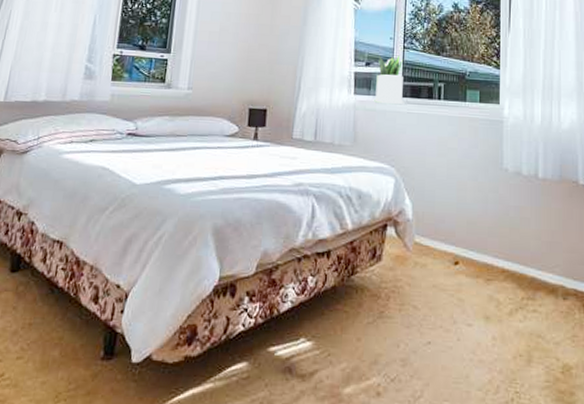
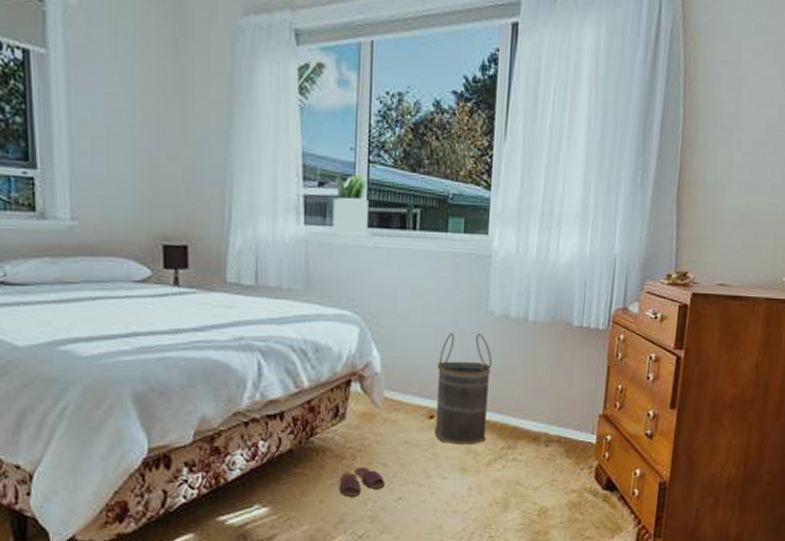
slippers: none [374,307,415,337] -> present [339,467,384,497]
basket: none [459,186,508,293] -> present [434,333,492,445]

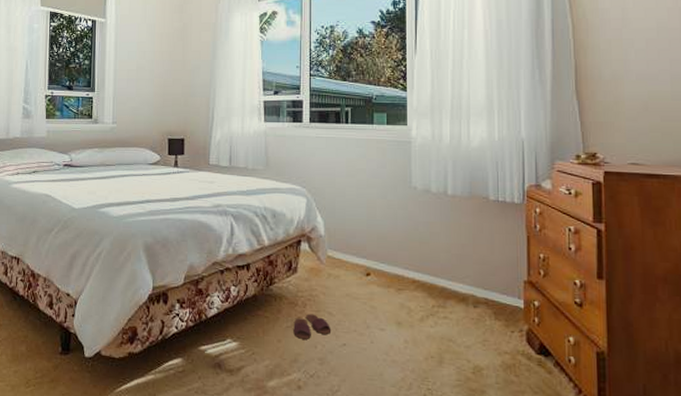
planter: present [329,172,371,238] -> none [282,83,313,130]
basket: present [434,333,492,445] -> none [370,204,418,301]

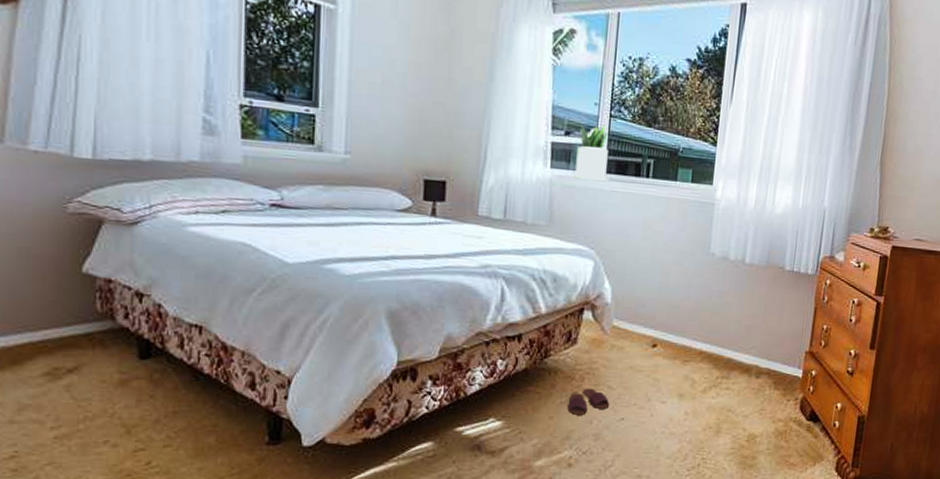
planter: none [282,83,313,130] -> present [572,123,609,182]

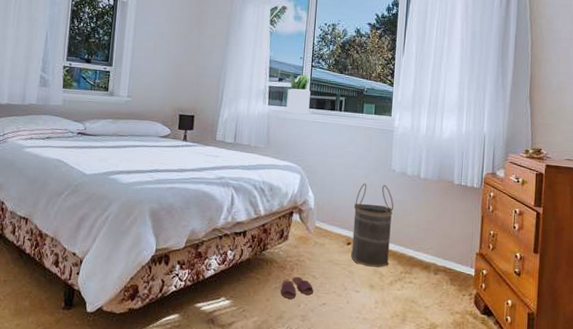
basket: none [656,271,711,373] -> present [350,183,394,268]

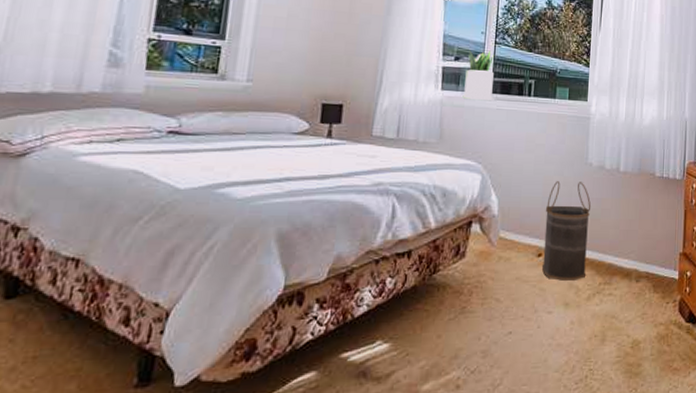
slippers: present [281,276,313,299] -> none [456,302,497,332]

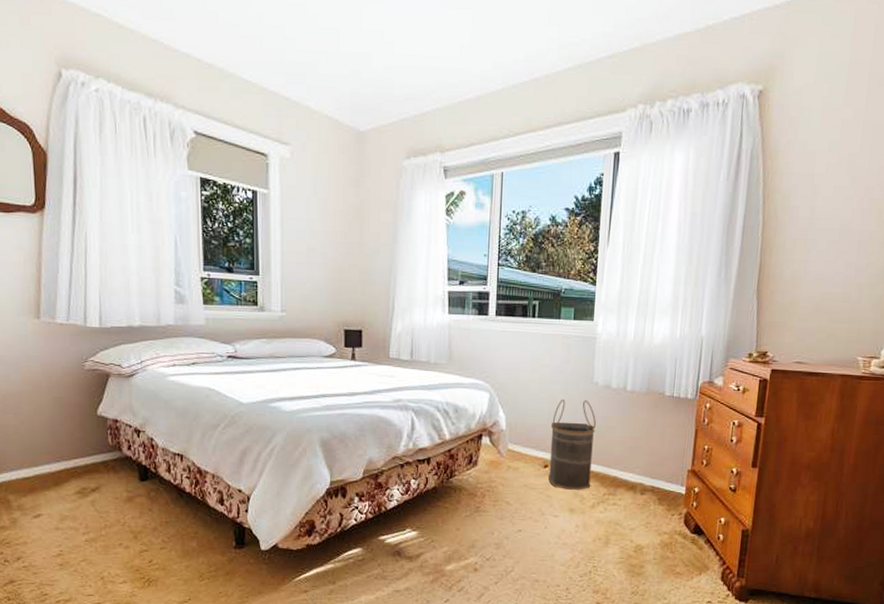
planter: present [461,50,494,101] -> none [467,273,499,324]

